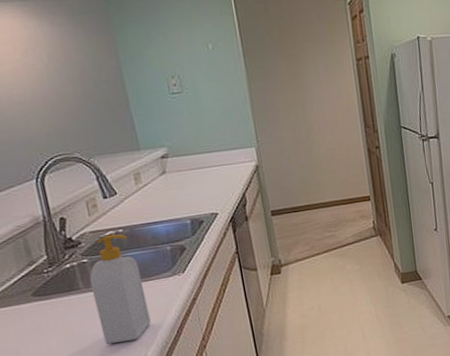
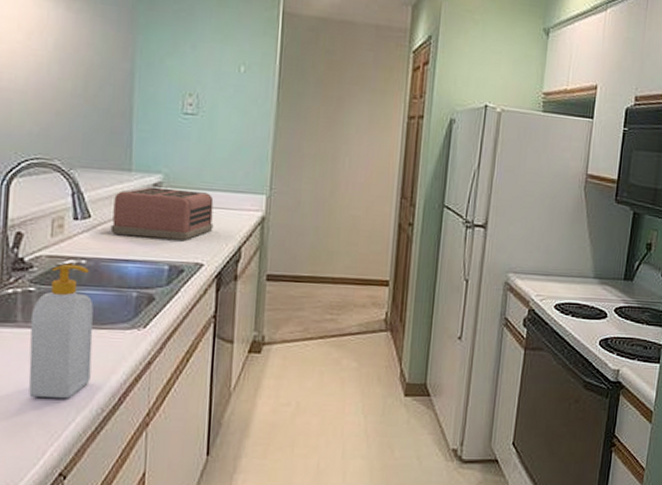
toaster: none [131,155,219,204] -> present [110,186,214,240]

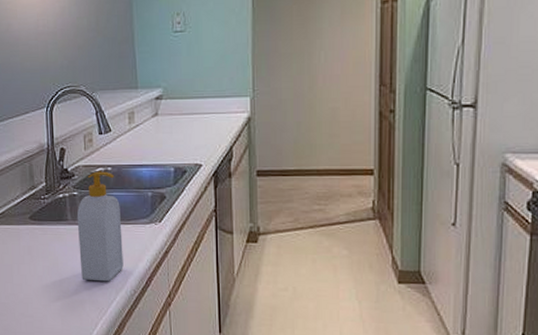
toaster: present [110,186,214,240] -> none [126,100,207,145]

